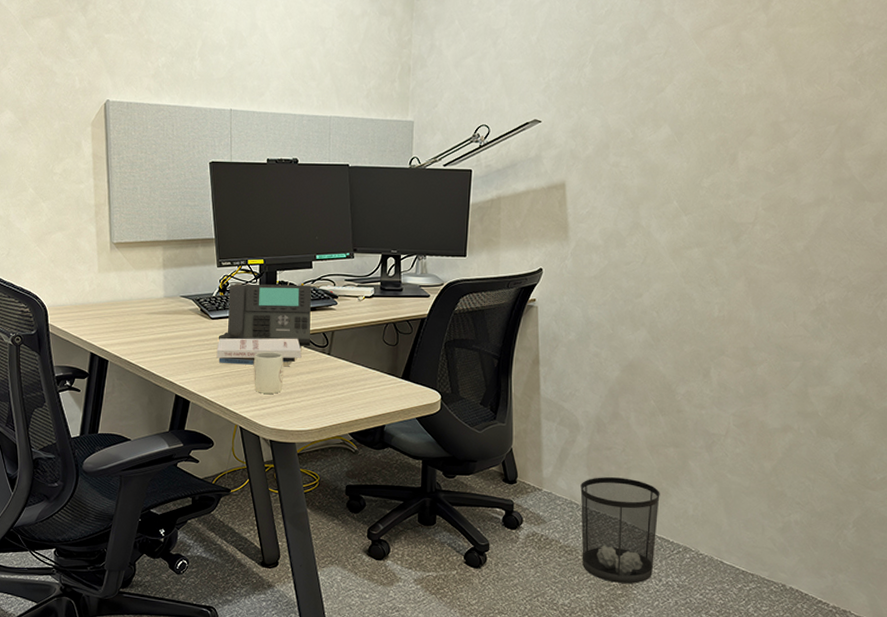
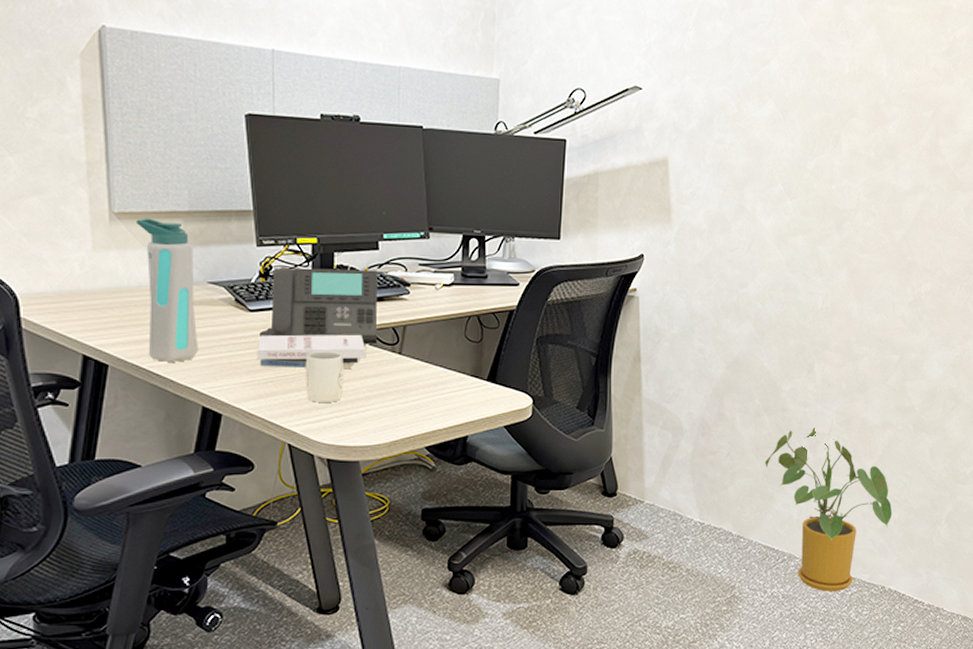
water bottle: none [129,246,173,359] -> present [137,218,198,362]
waste bin: present [580,477,660,583] -> none [684,484,765,598]
house plant: none [659,428,794,586] -> present [764,426,893,592]

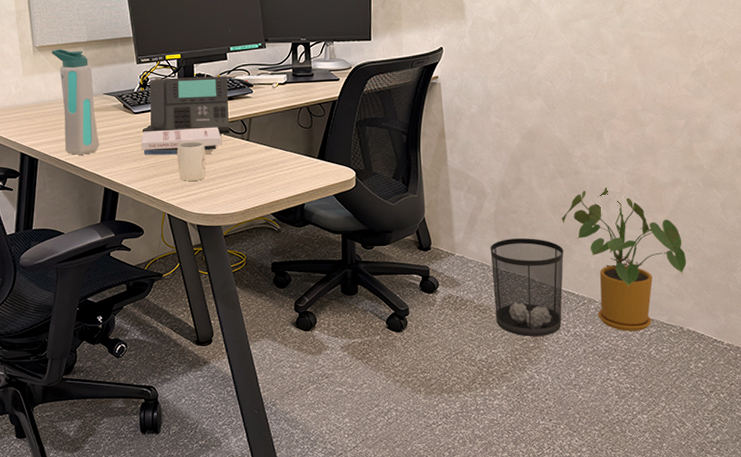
waste bin: none [684,484,765,598] -> present [490,238,564,336]

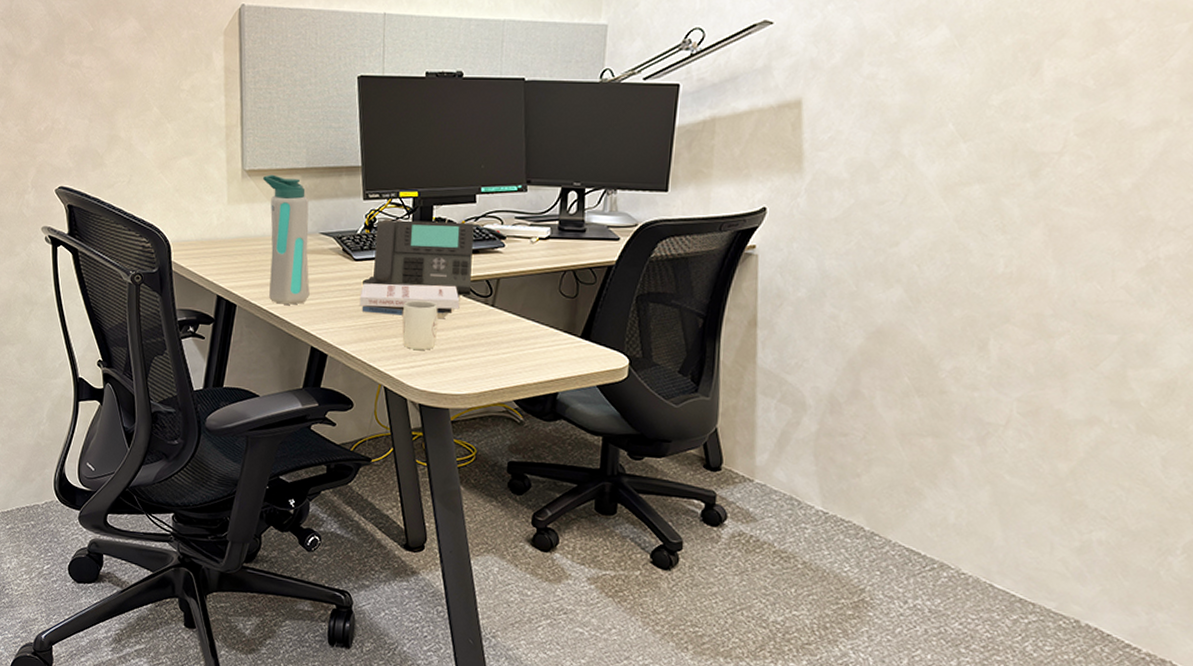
waste bin: present [490,238,564,336] -> none [802,469,911,604]
house plant: present [561,186,687,331] -> none [912,415,1097,617]

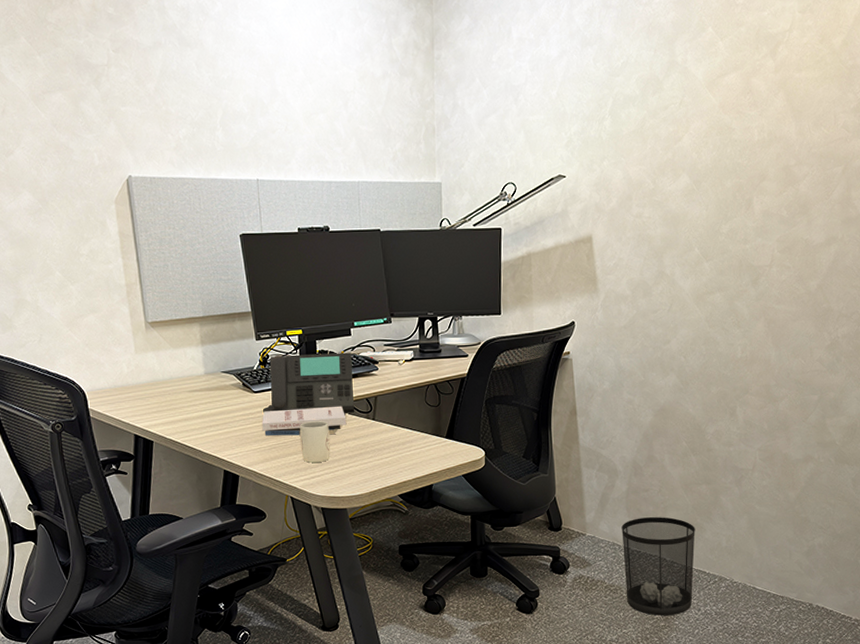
water bottle: present [263,174,310,305] -> none [165,324,218,437]
waste bin: none [802,469,911,604] -> present [621,517,695,616]

